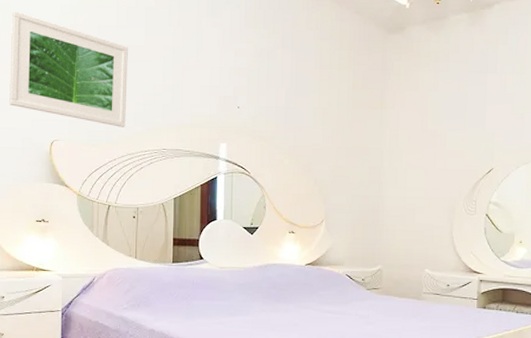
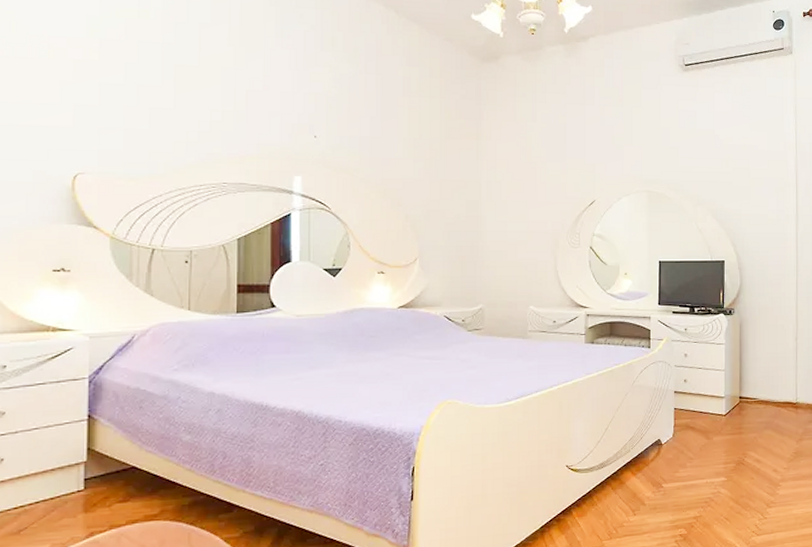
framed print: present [9,11,128,127] -> none [15,20,177,158]

